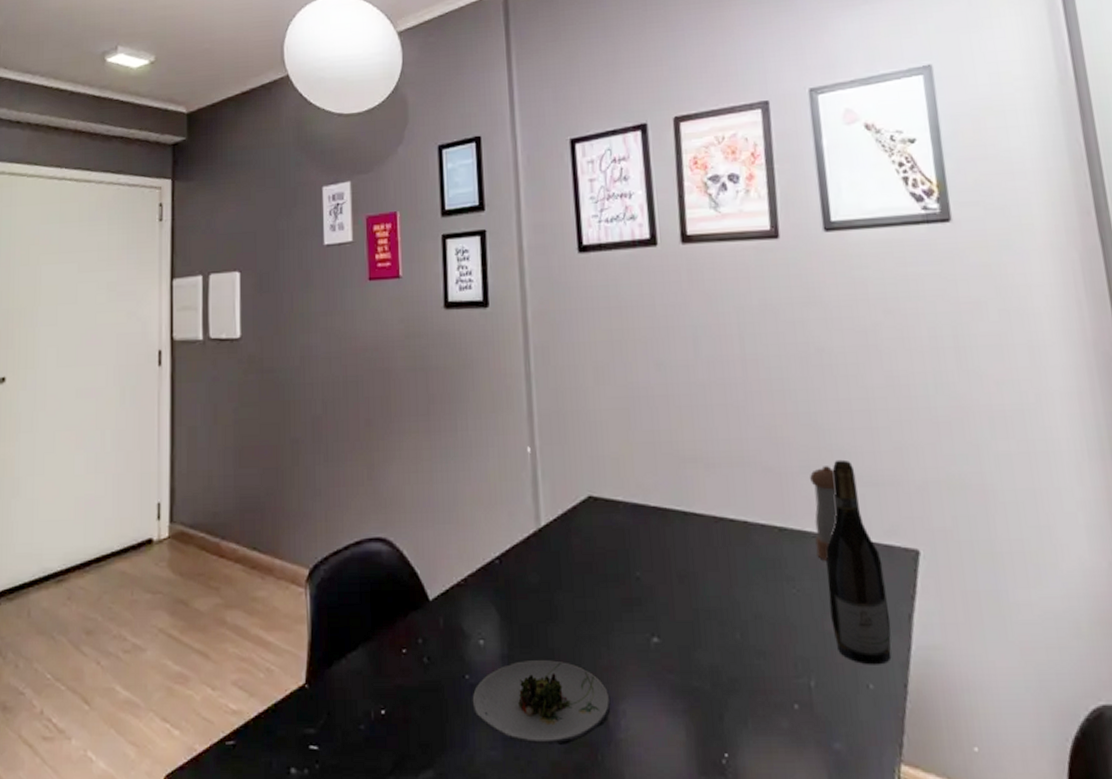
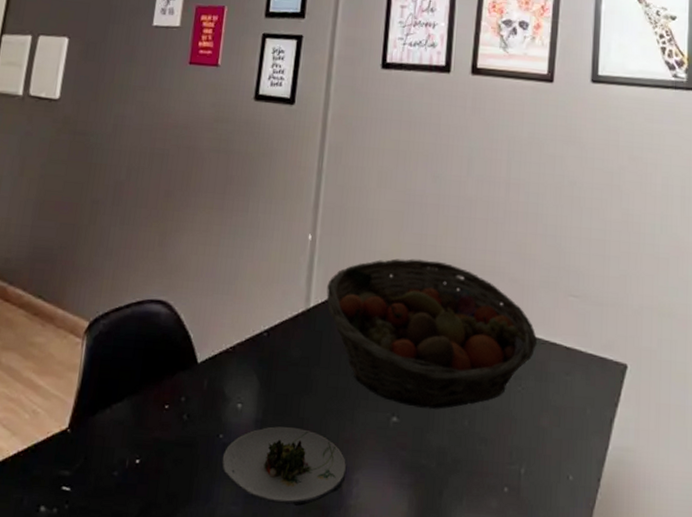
fruit basket: none [556,458,806,624] -> present [326,258,537,409]
pepper shaker: present [809,466,838,561] -> none [543,283,568,365]
wine bottle: present [826,459,891,665] -> none [546,279,596,460]

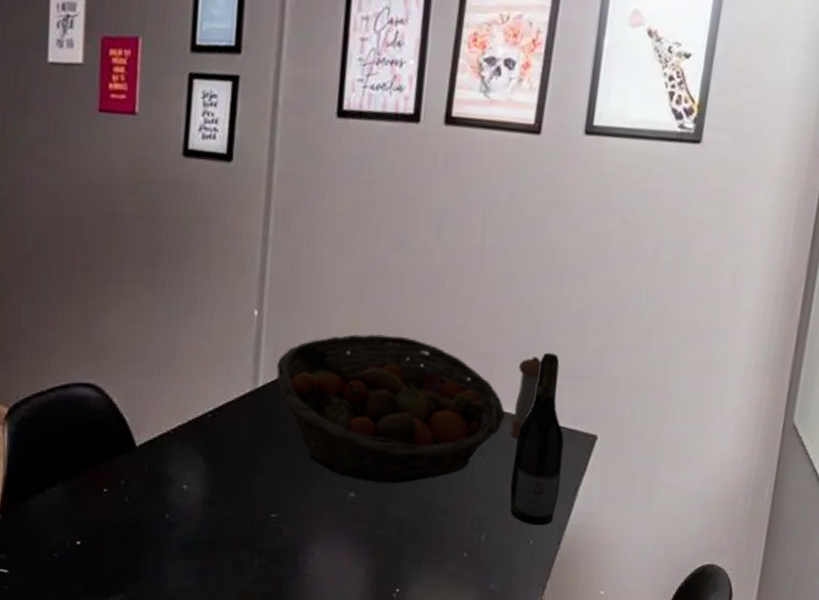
salad plate: present [221,426,347,506] -> none [169,505,302,577]
pepper shaker: none [543,283,568,365] -> present [510,357,541,438]
wine bottle: none [546,279,596,460] -> present [510,352,564,526]

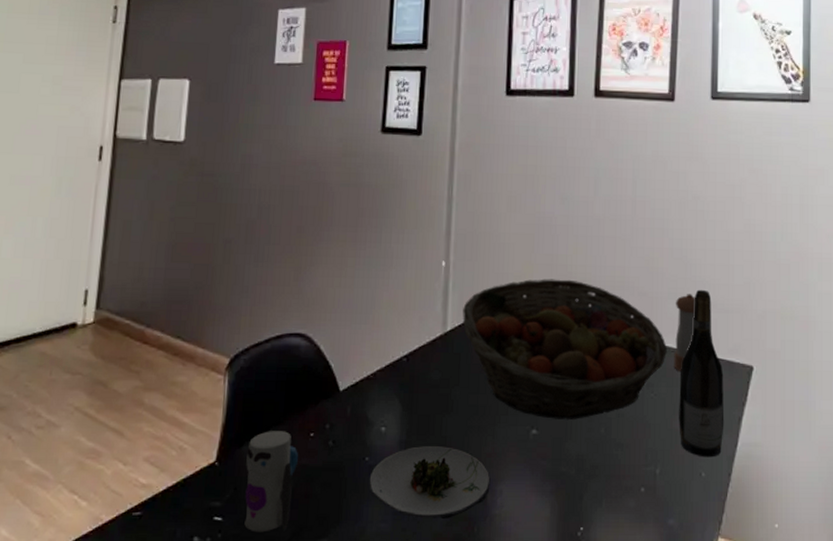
toy: none [32,485,91,585] -> present [244,431,299,533]
salad plate: none [169,505,302,577] -> present [369,446,491,519]

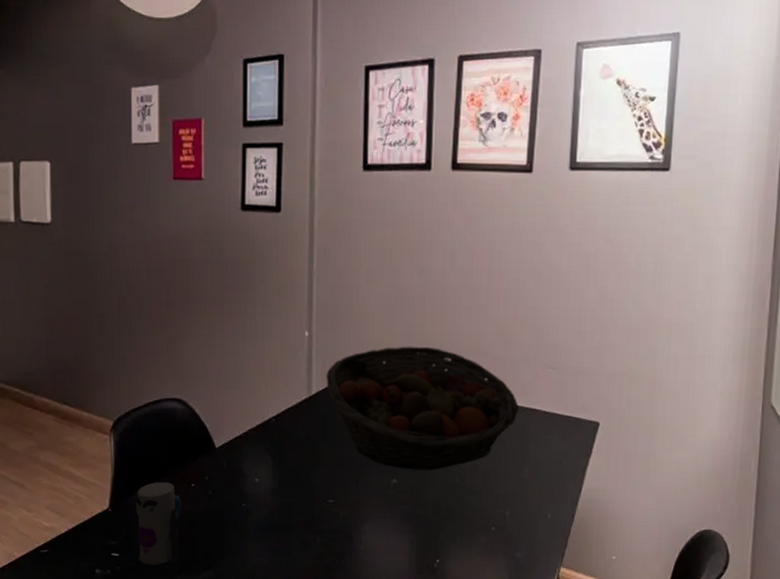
salad plate: present [369,446,491,519] -> none [247,494,355,553]
pepper shaker: present [674,294,695,371] -> none [524,358,547,428]
wine bottle: present [679,289,724,458] -> none [528,354,571,501]

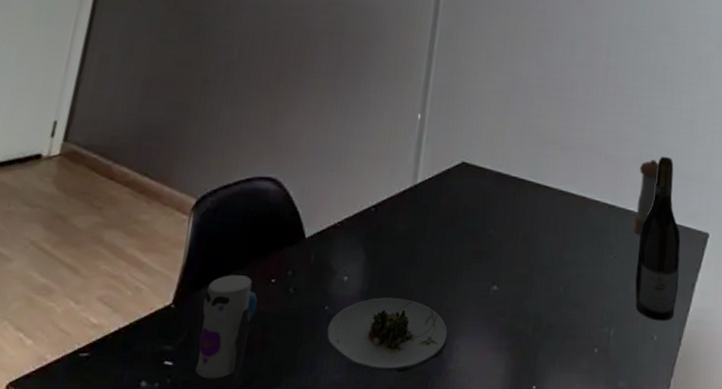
salad plate: none [247,494,355,553] -> present [326,297,448,372]
fruit basket: present [326,346,519,470] -> none [433,137,629,278]
pepper shaker: none [524,358,547,428] -> present [634,160,659,235]
wine bottle: none [528,354,571,501] -> present [635,156,681,321]

